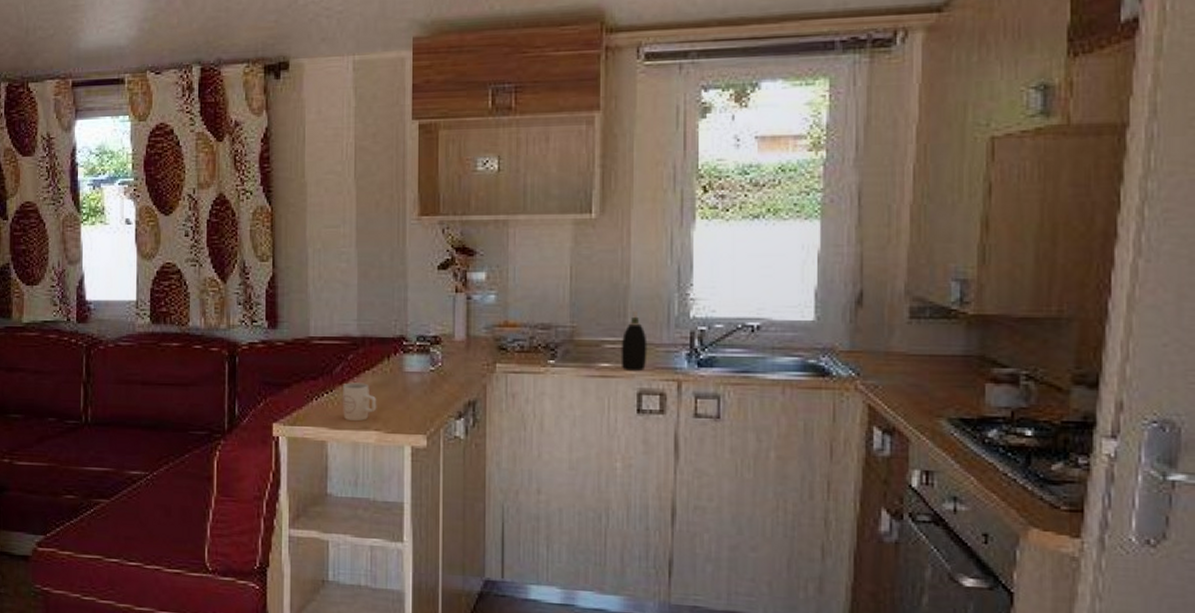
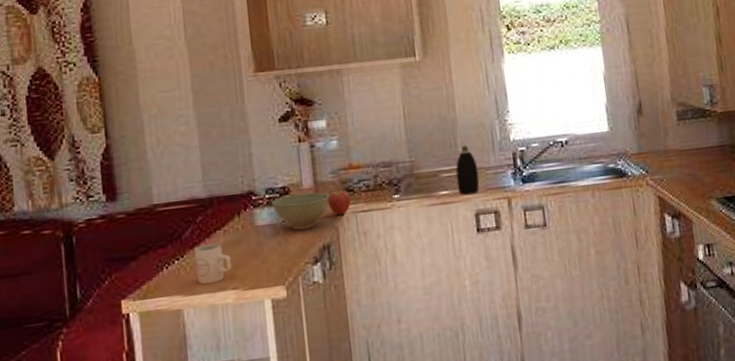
bowl: none [421,345,481,382] -> present [271,192,330,231]
fruit: none [478,344,502,373] -> present [327,187,351,216]

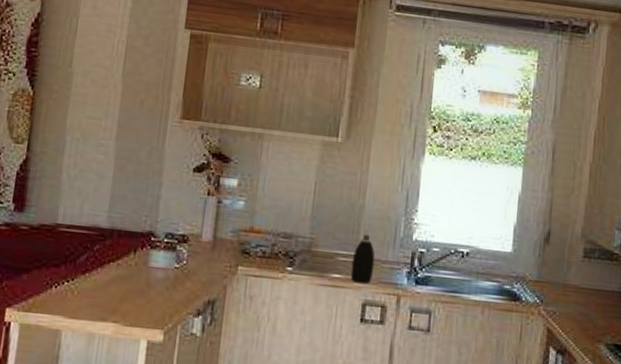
mug: present [193,243,233,285] -> none [81,273,119,313]
bowl: present [271,192,330,231] -> none [168,244,226,281]
fruit: present [327,187,351,216] -> none [222,247,245,275]

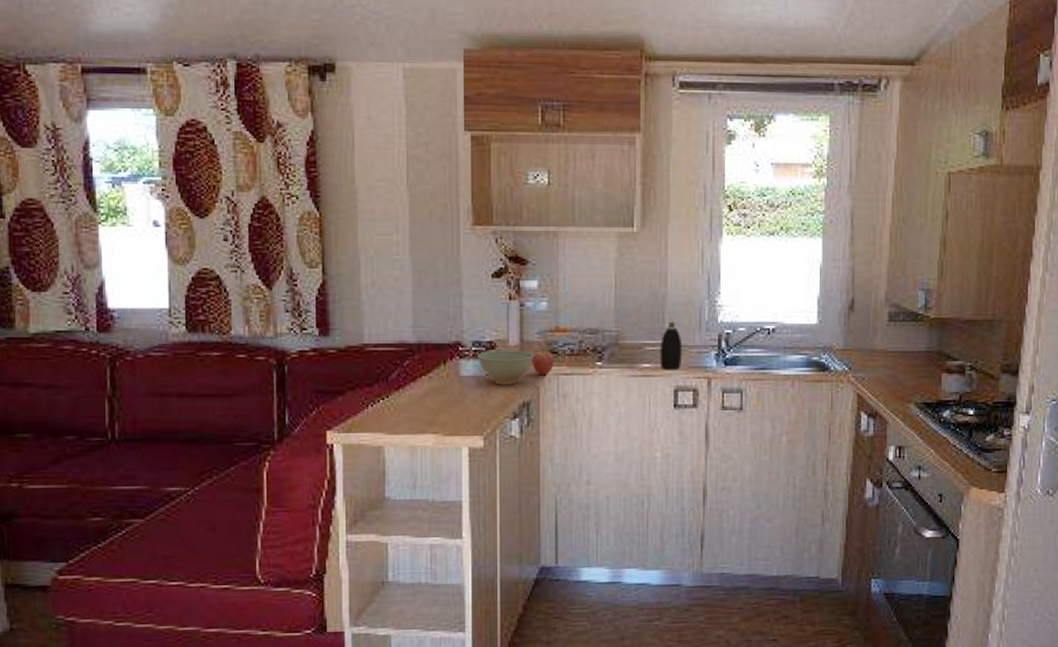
bowl: none [168,244,226,281] -> present [476,350,534,385]
fruit: none [222,247,245,275] -> present [532,348,554,376]

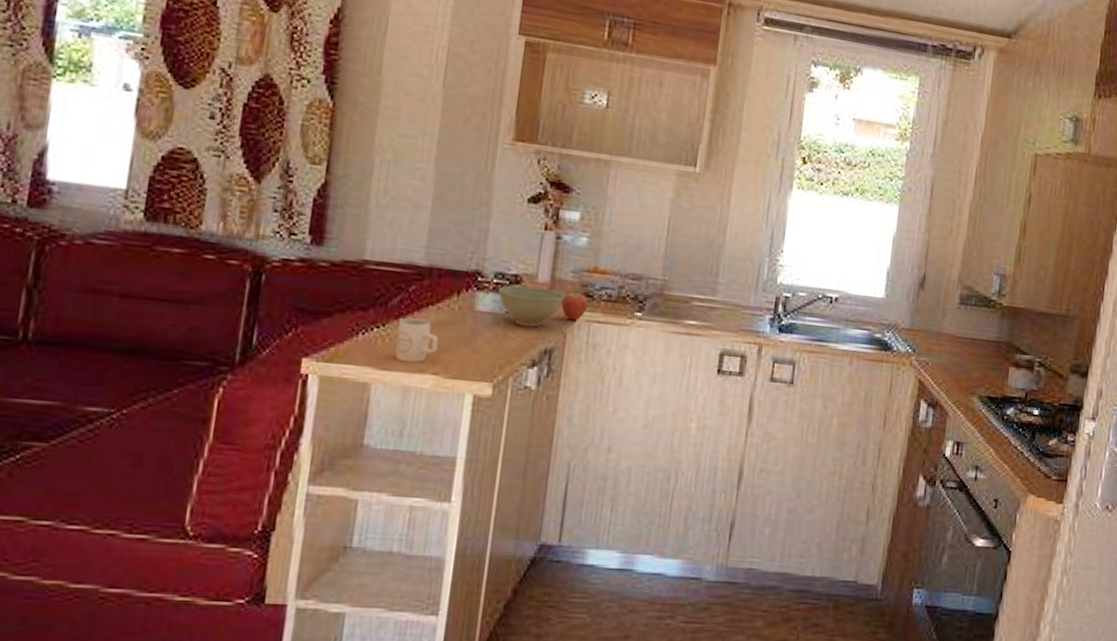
mug: none [398,388,434,426] -> present [394,317,439,363]
soap dispenser: present [660,316,683,371] -> none [707,270,735,332]

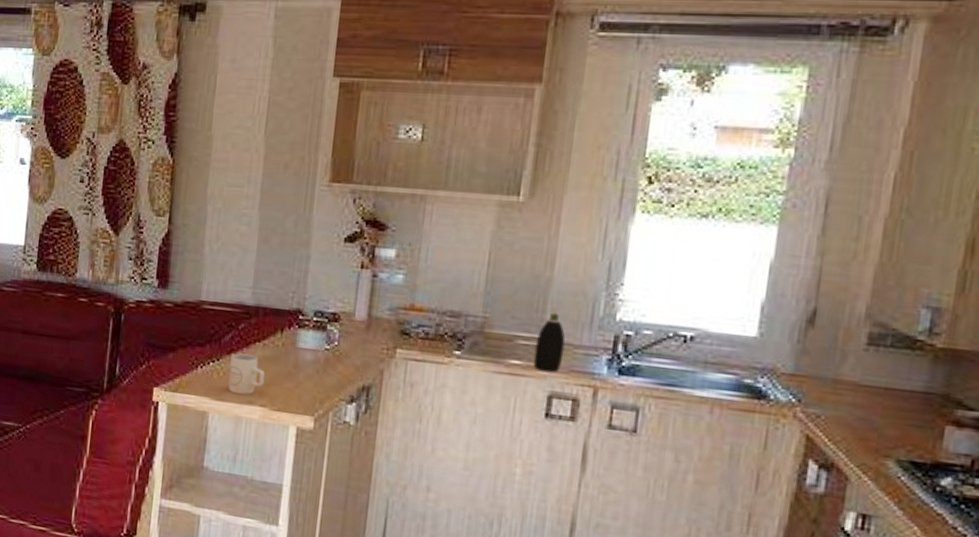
bowl: present [497,285,565,328] -> none [317,323,382,365]
fruit: present [561,290,588,321] -> none [378,327,405,359]
soap dispenser: none [707,270,735,332] -> present [533,306,566,373]

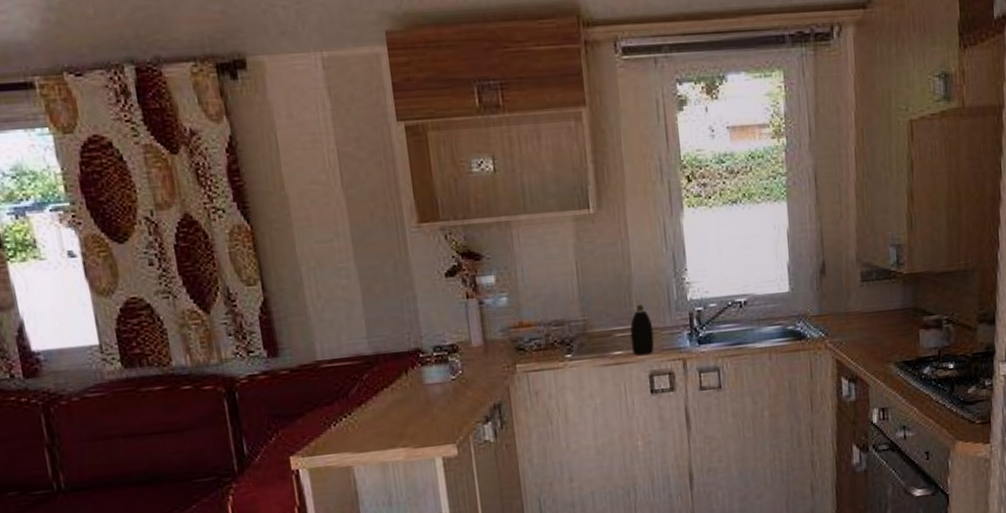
mug: present [227,353,266,395] -> none [361,401,402,442]

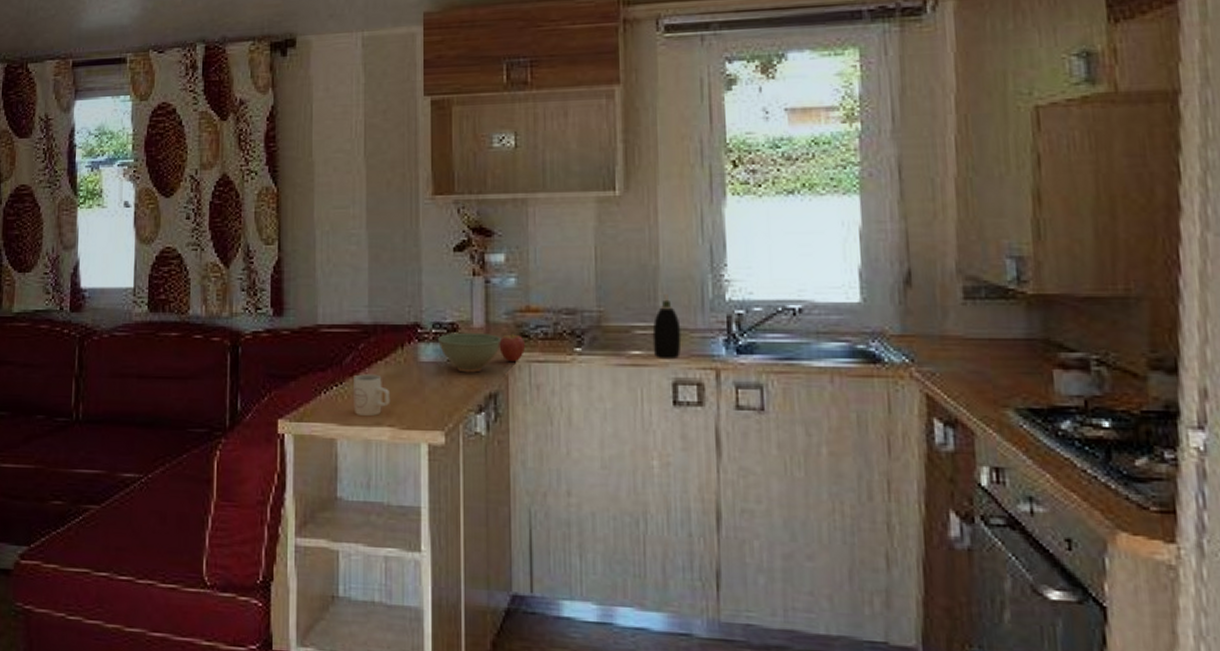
mug: none [361,401,402,442] -> present [352,374,391,417]
bowl: none [439,351,500,389] -> present [437,332,502,373]
fruit: none [497,346,522,375] -> present [499,331,525,363]

